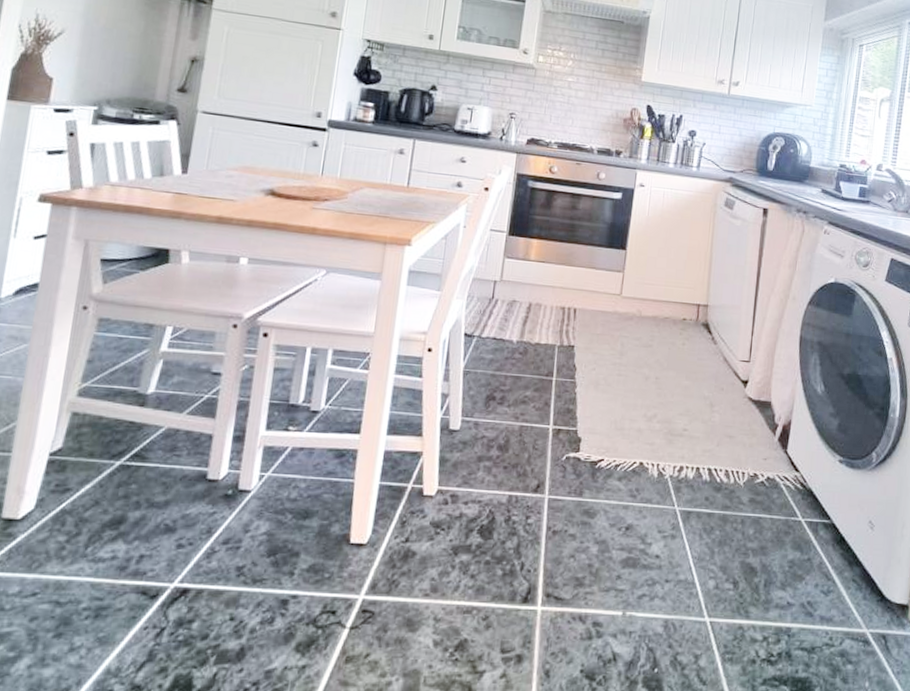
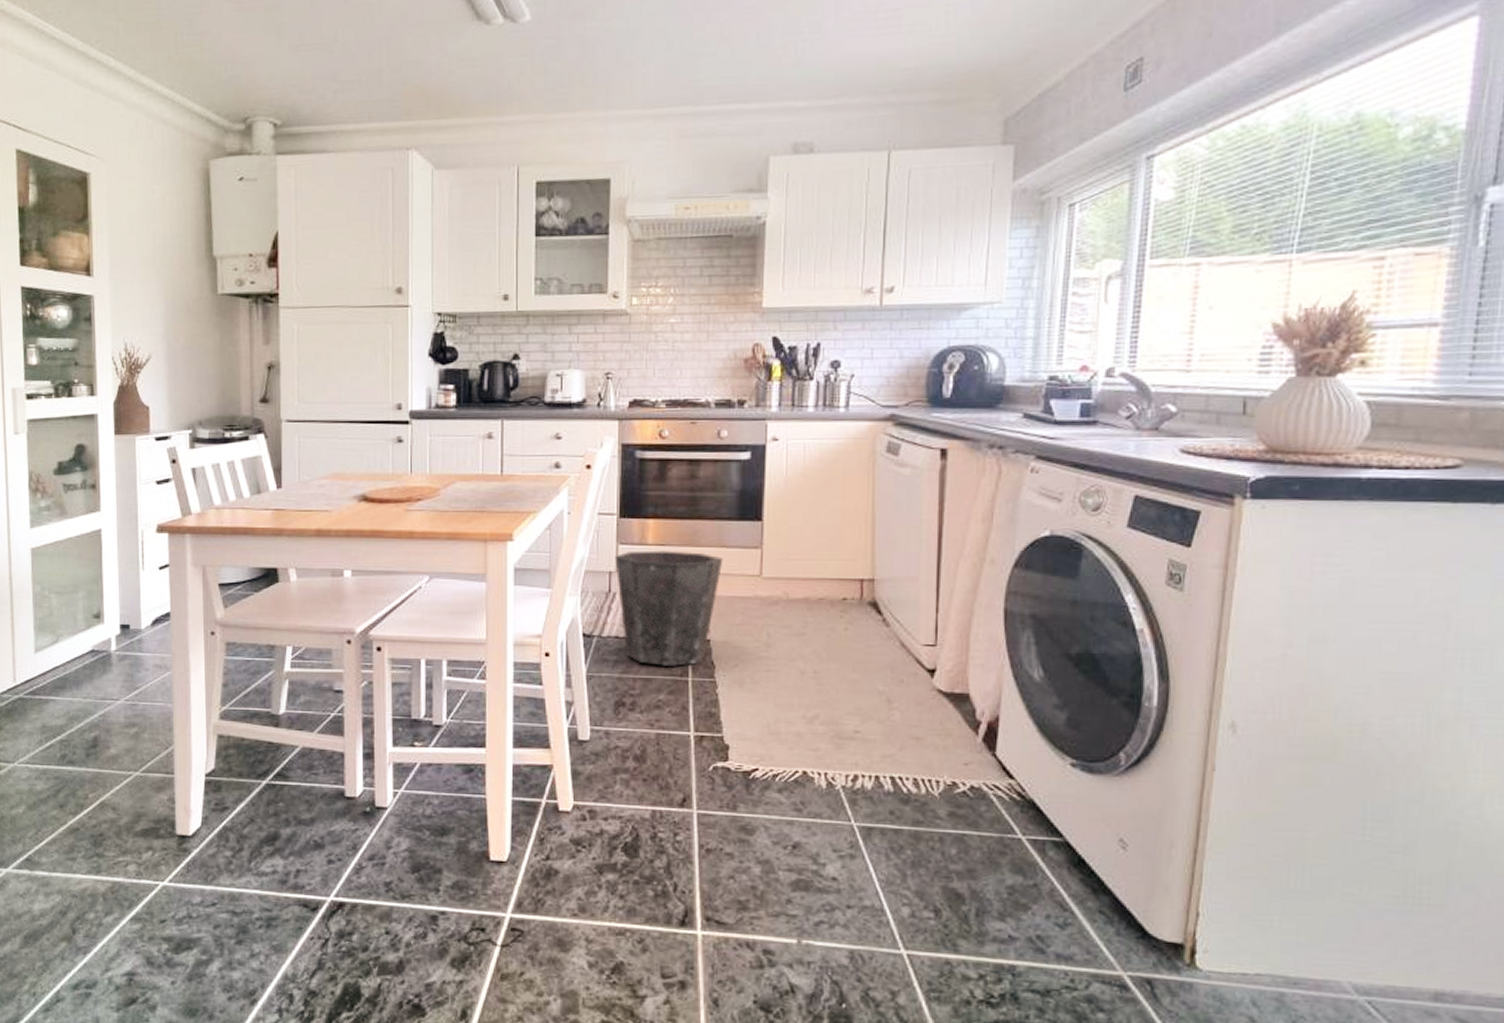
waste bin: none [500,265,592,367] -> present [615,550,724,666]

